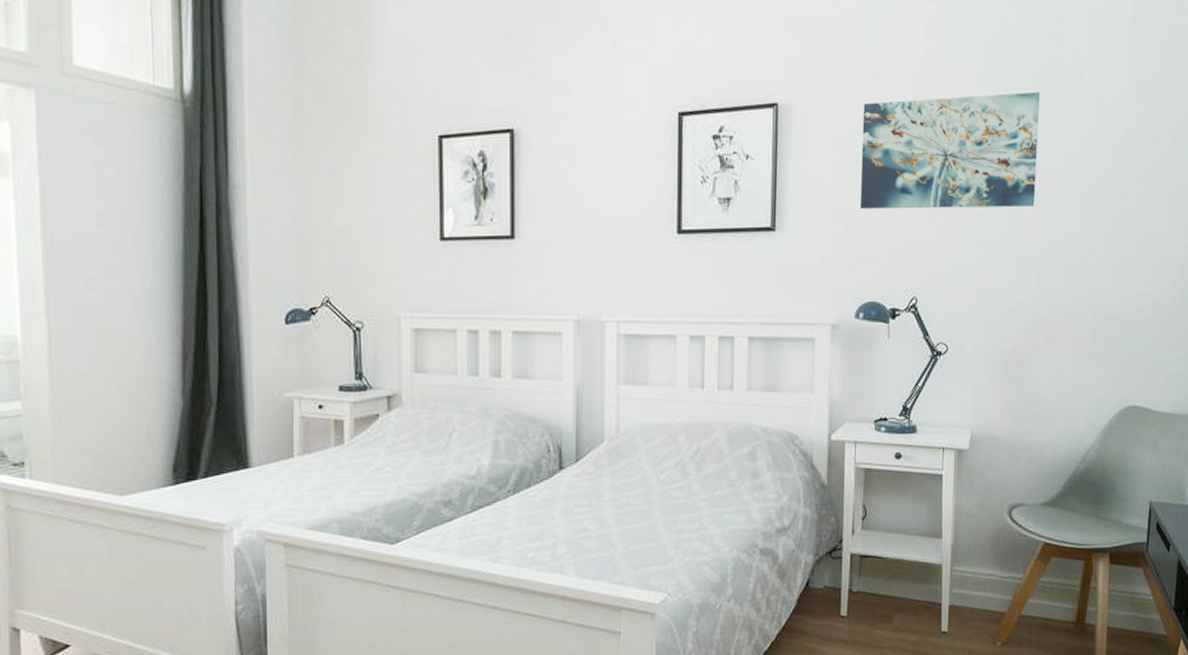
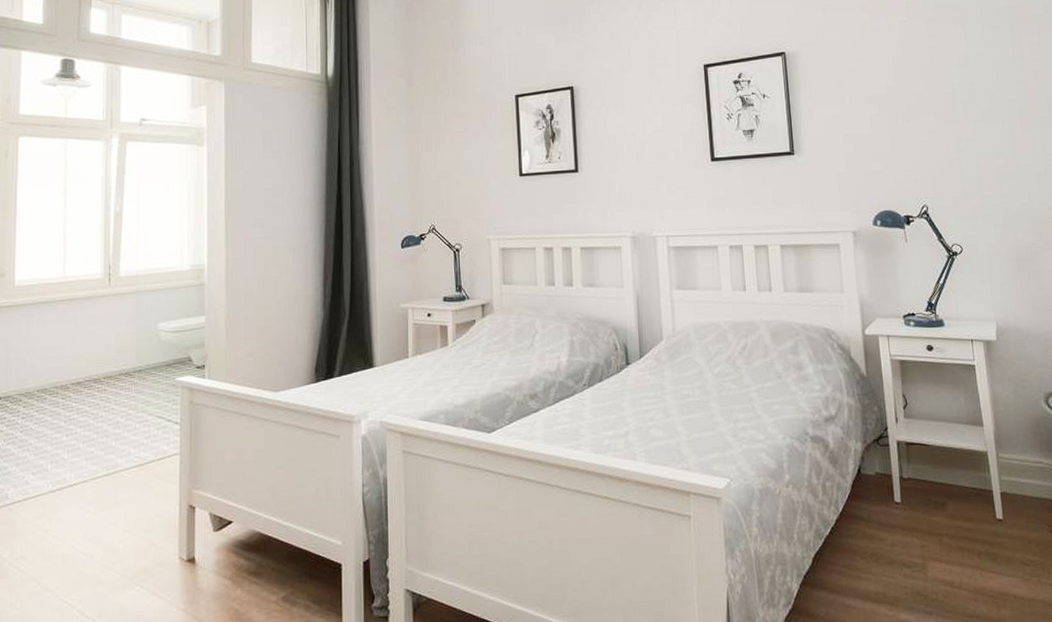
wall art: present [859,92,1041,209] -> none [858,27,1024,132]

